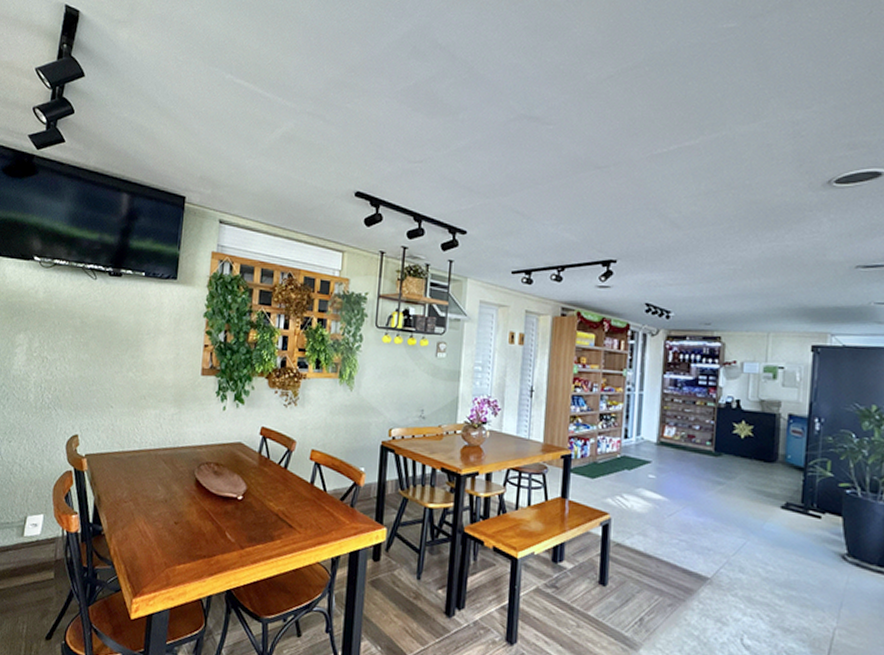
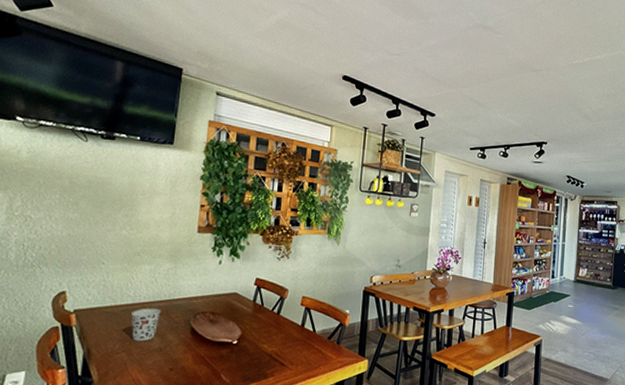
cup: none [137,455,166,491] -> present [131,308,161,342]

